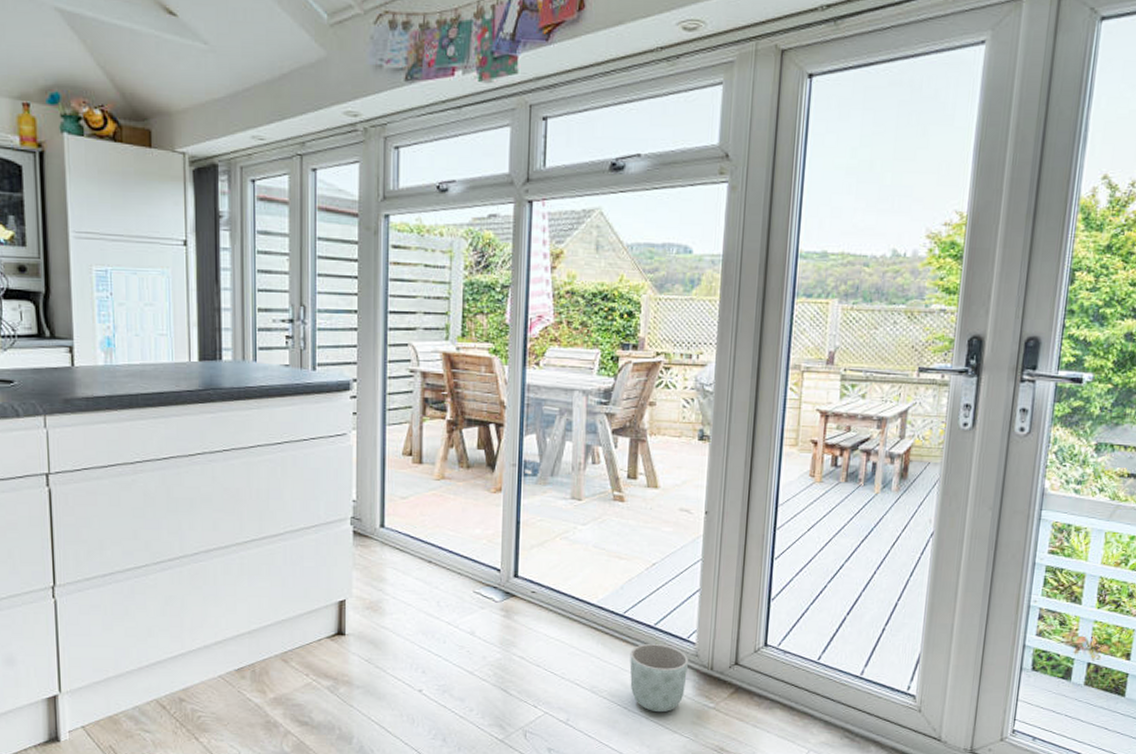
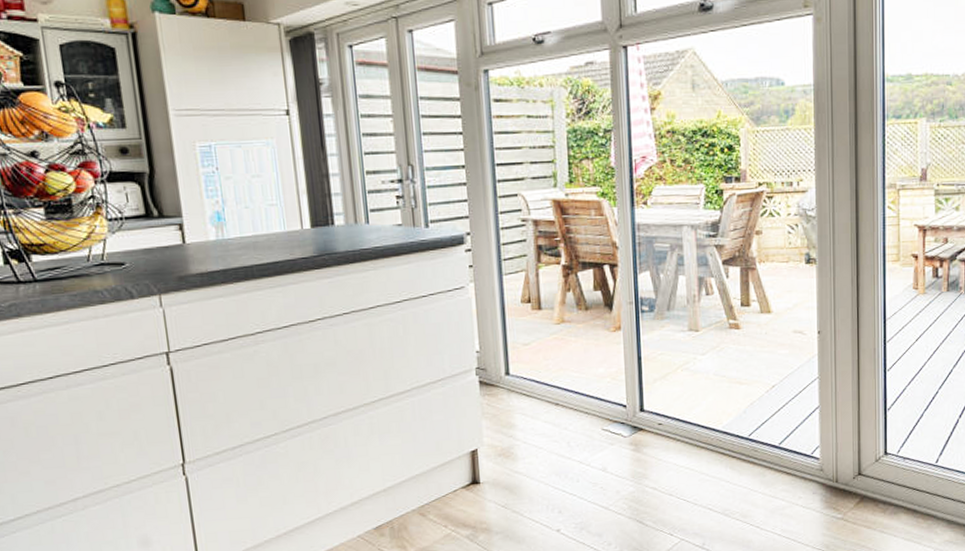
planter: present [629,643,689,713] -> none [758,462,815,529]

